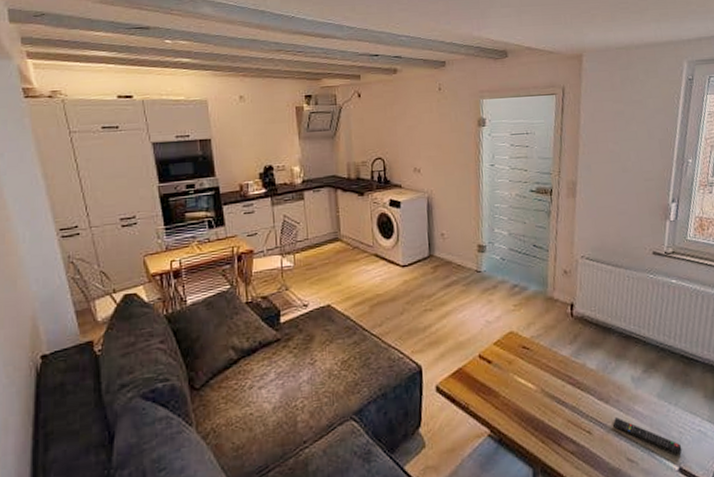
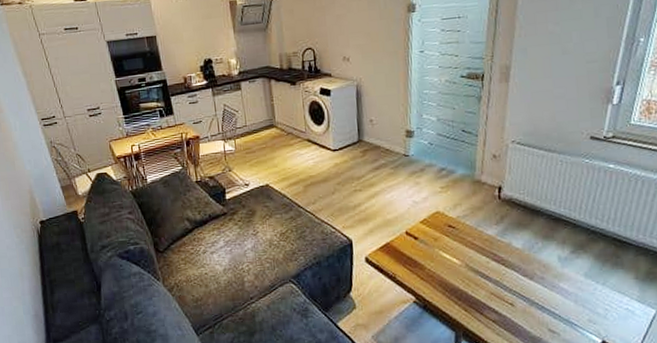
remote control: present [613,417,683,455] -> none [536,293,607,330]

